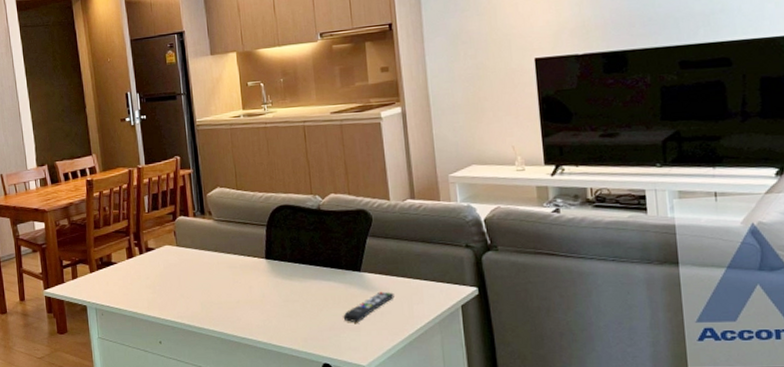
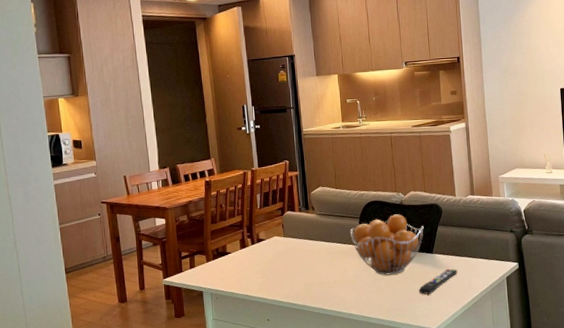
fruit basket: none [255,222,349,297] -> present [350,214,424,276]

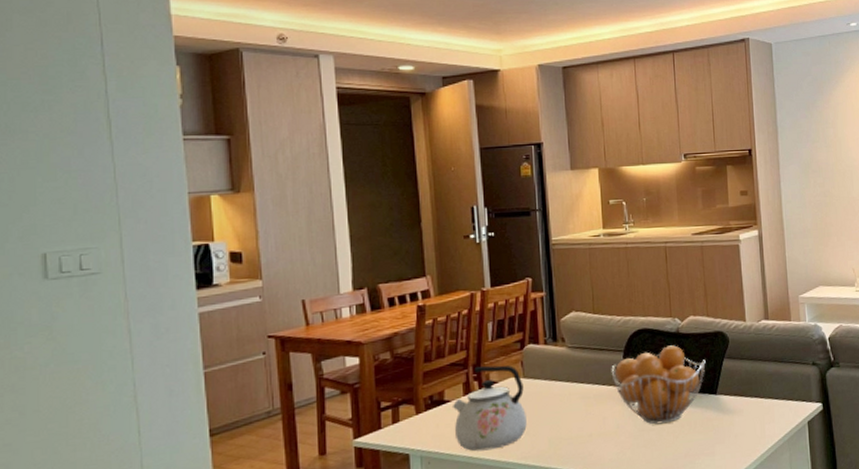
kettle: none [232,227,287,291] -> present [451,365,527,452]
remote control: present [418,268,458,295] -> none [698,413,748,448]

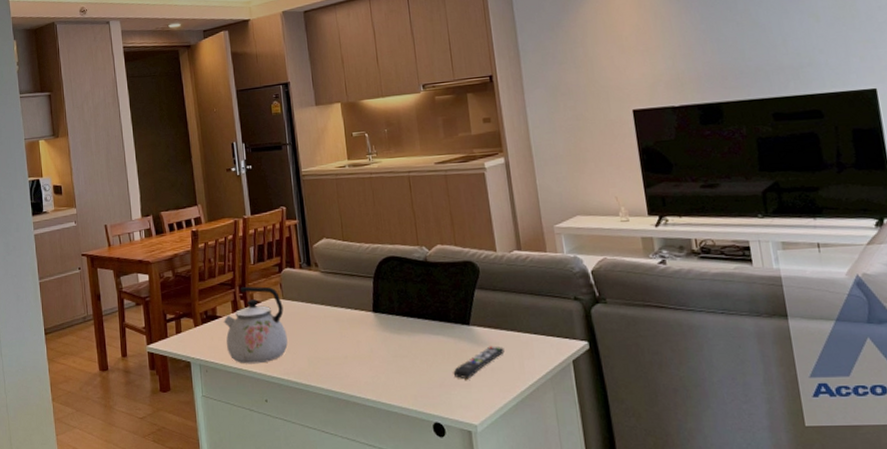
fruit basket: present [611,345,706,425] -> none [362,273,456,352]
remote control: none [698,413,748,448] -> present [453,346,505,380]

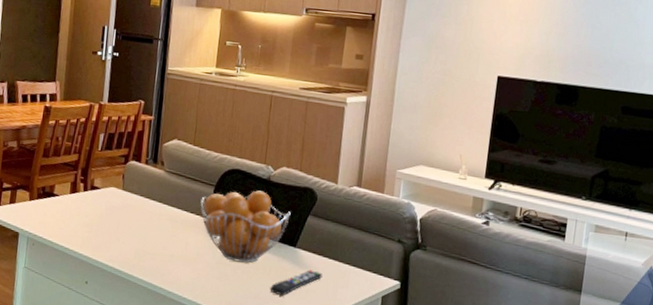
kettle: present [223,286,288,364] -> none [57,170,122,247]
fruit basket: none [362,273,456,352] -> present [200,190,291,263]

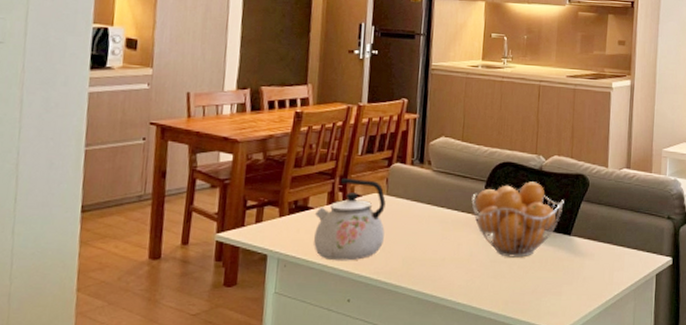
kettle: none [57,170,122,247] -> present [313,177,386,261]
remote control: present [270,269,323,297] -> none [547,256,598,287]

